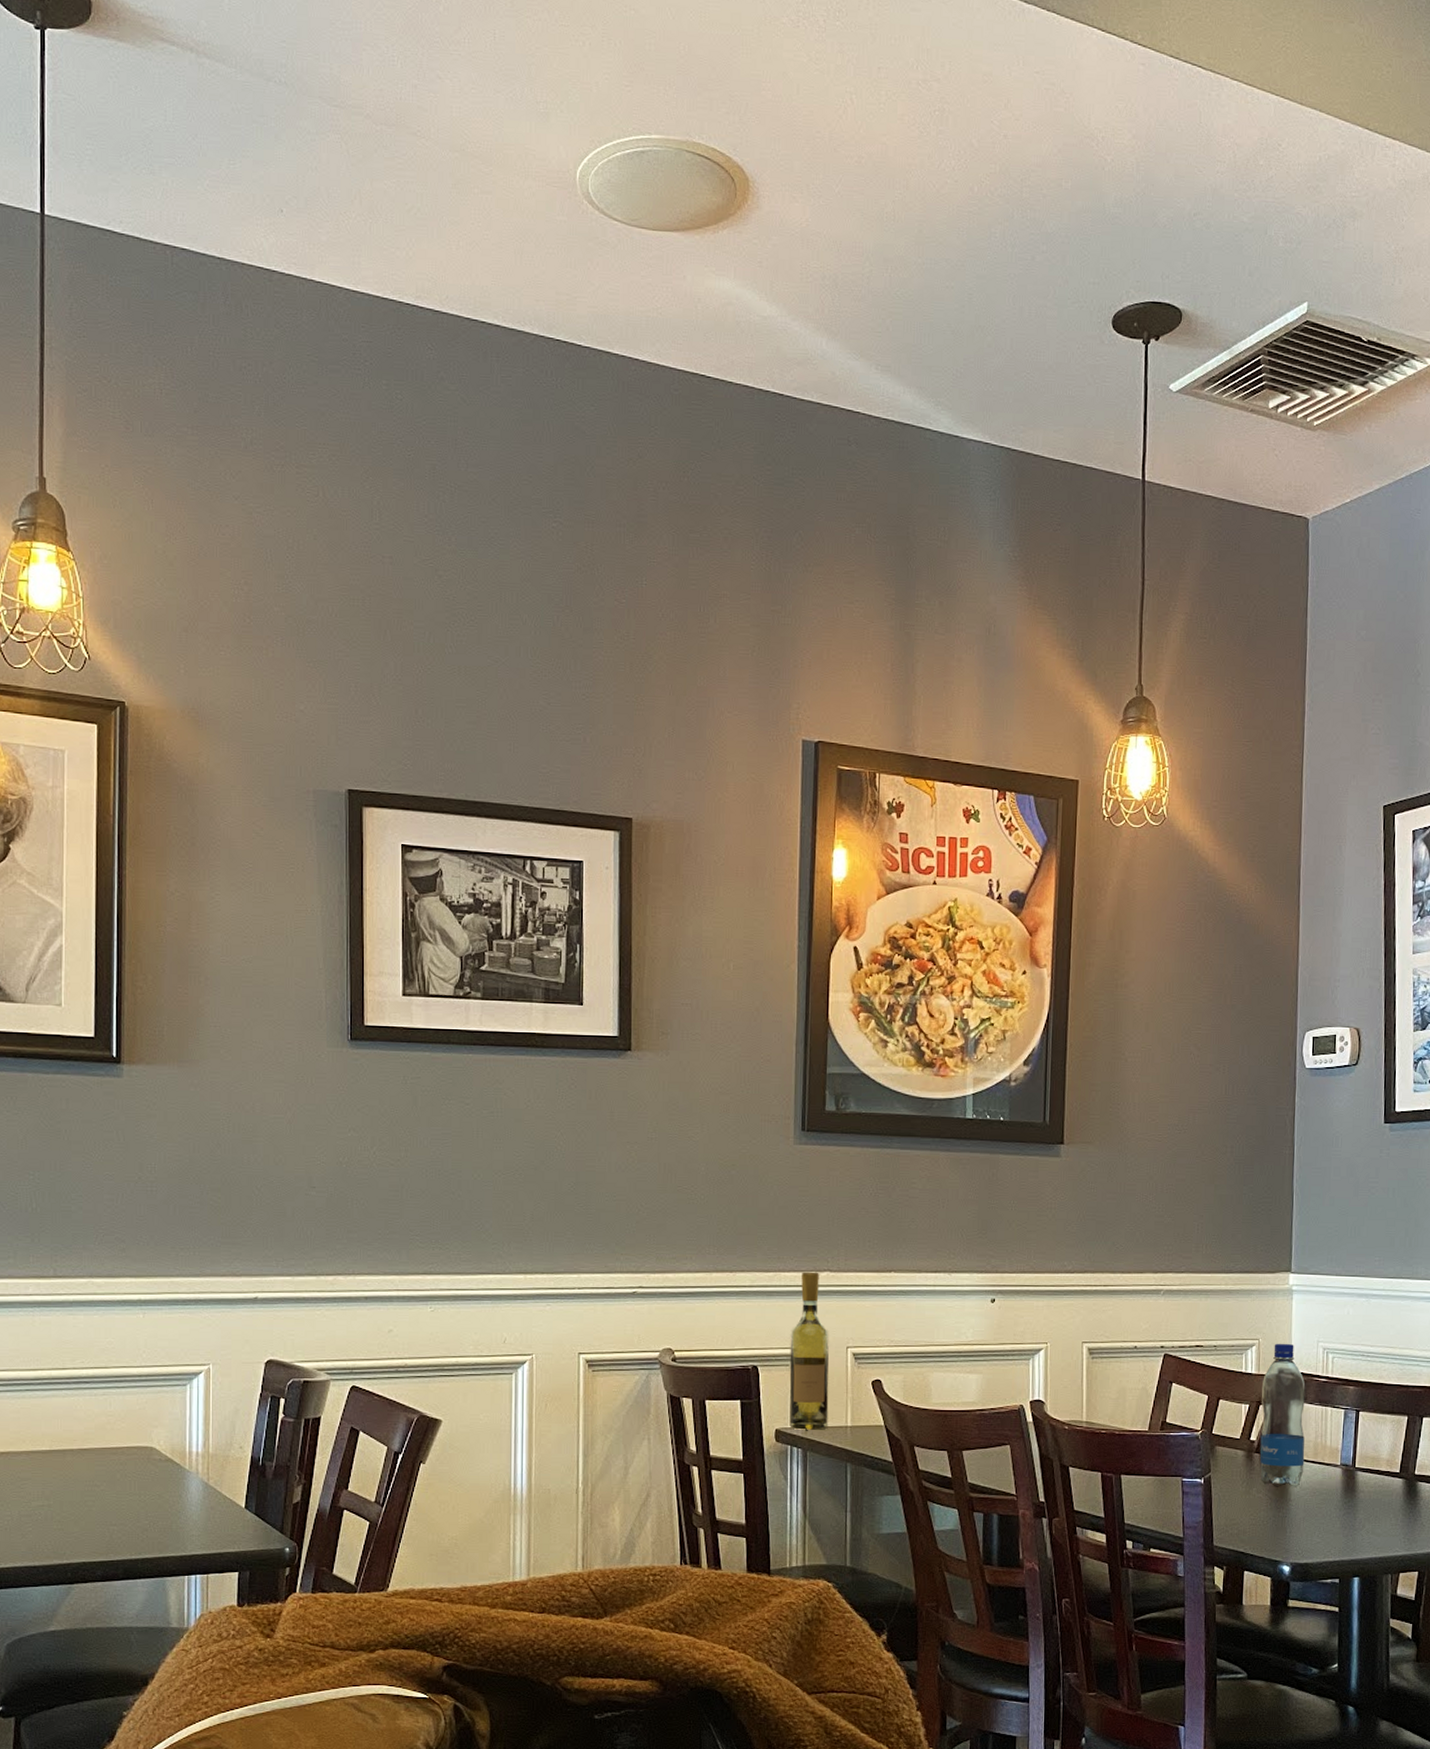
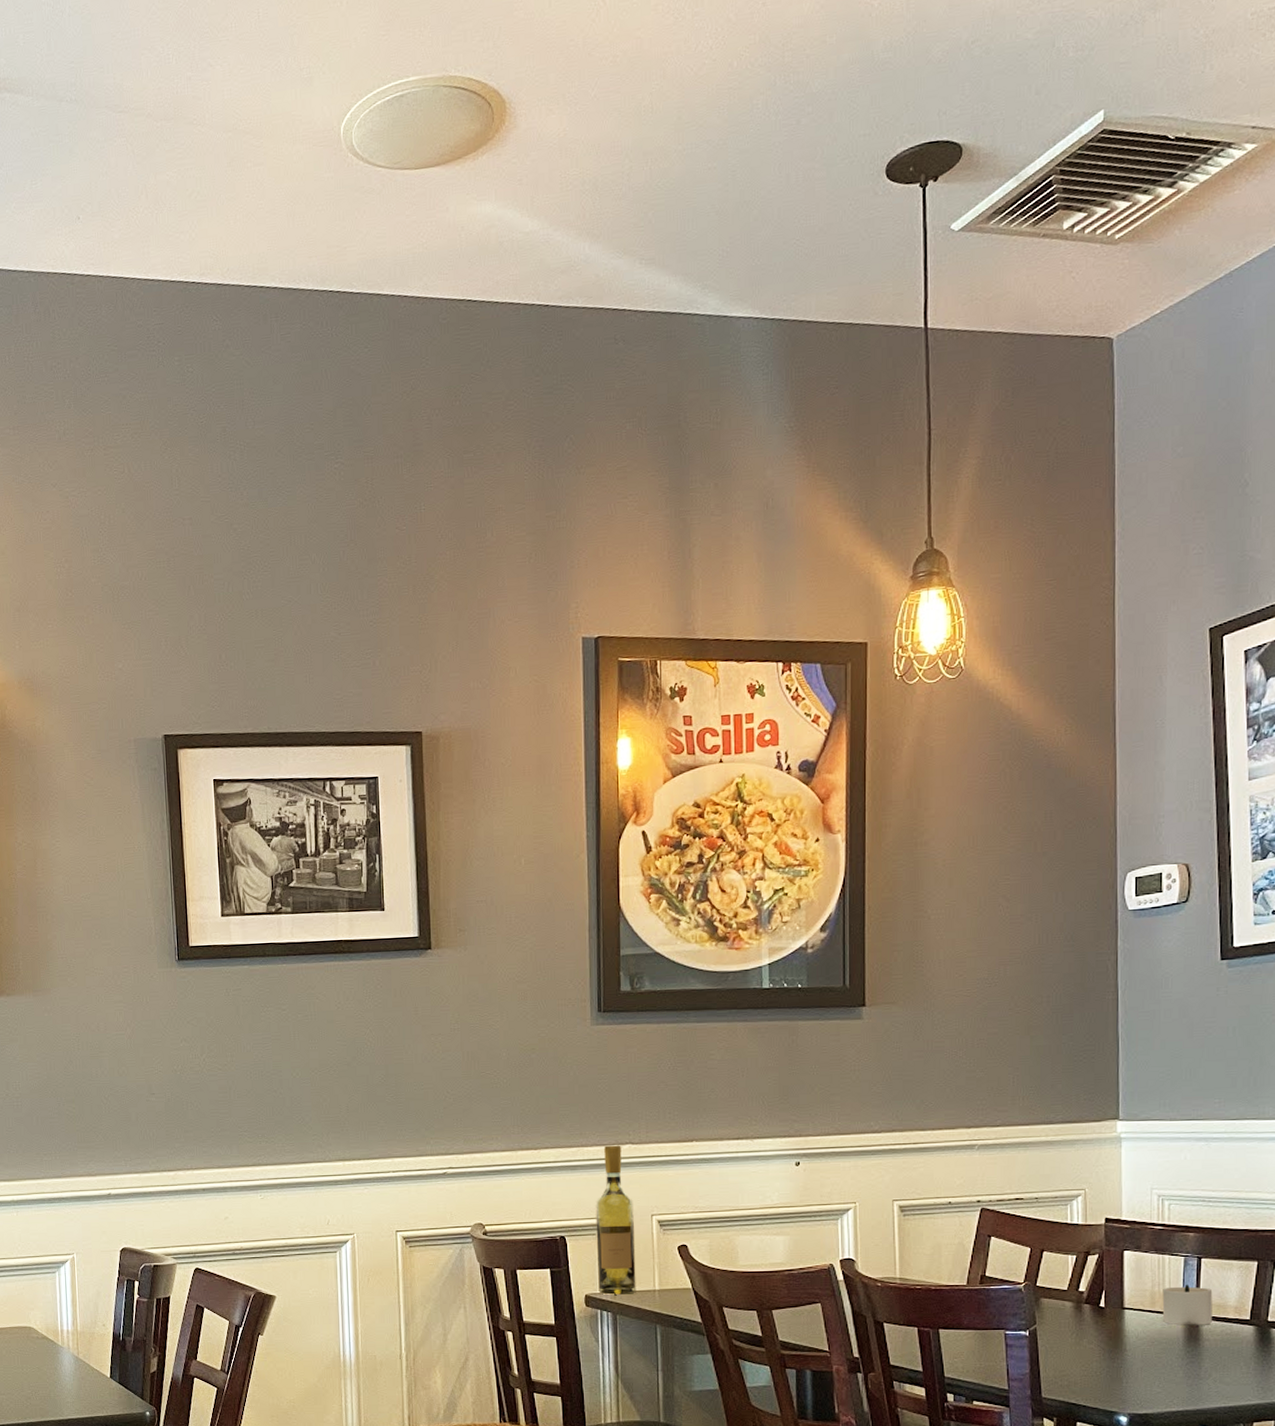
bottle: present [1259,1343,1306,1487] -> none [1089,1192,1141,1338]
candle: none [1323,1437,1368,1477] -> present [1162,1285,1213,1326]

